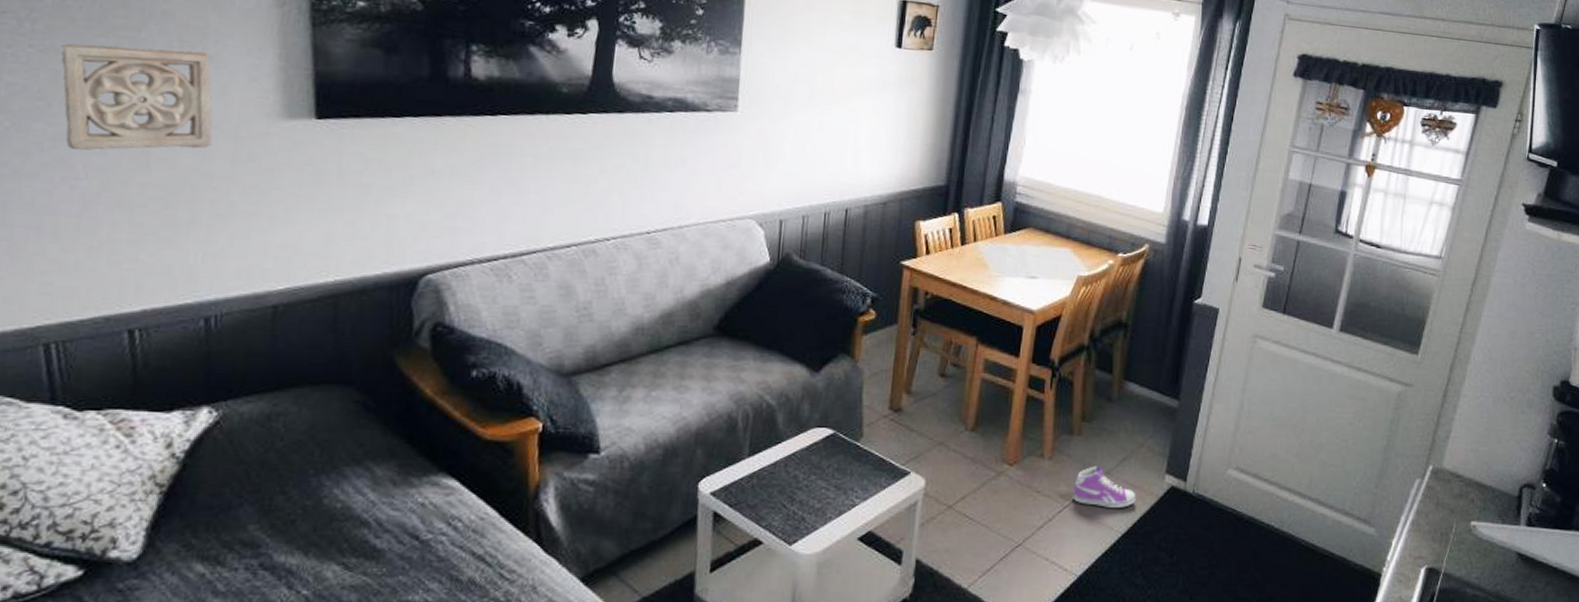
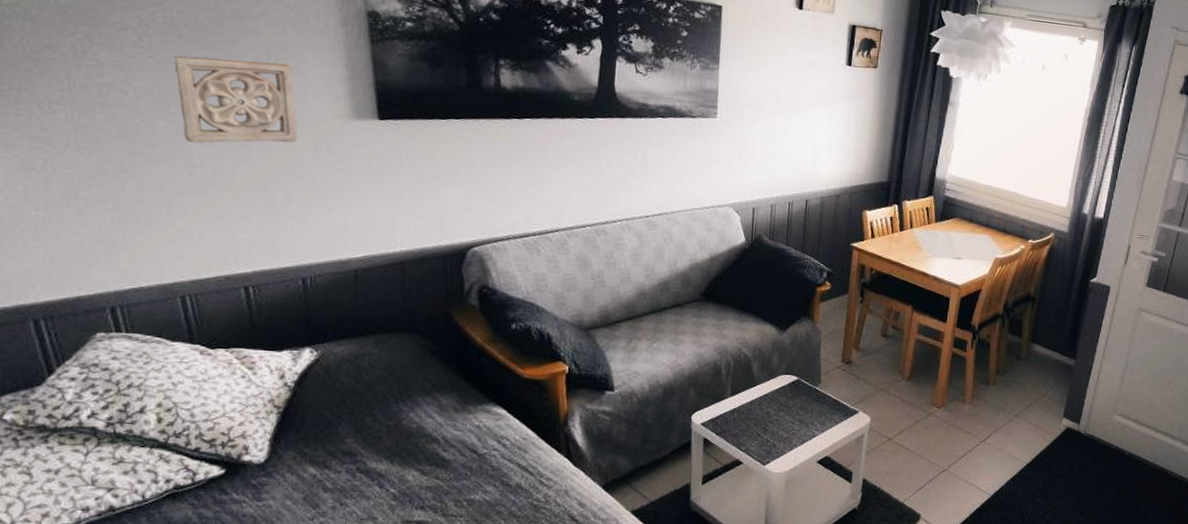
sneaker: present [1073,466,1136,508] -> none [988,410,1039,443]

